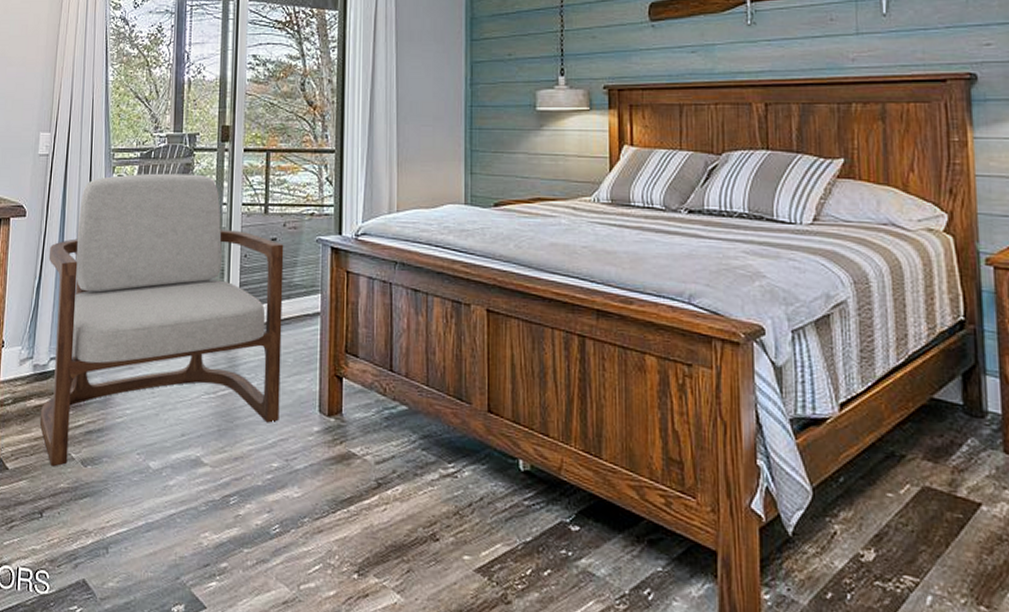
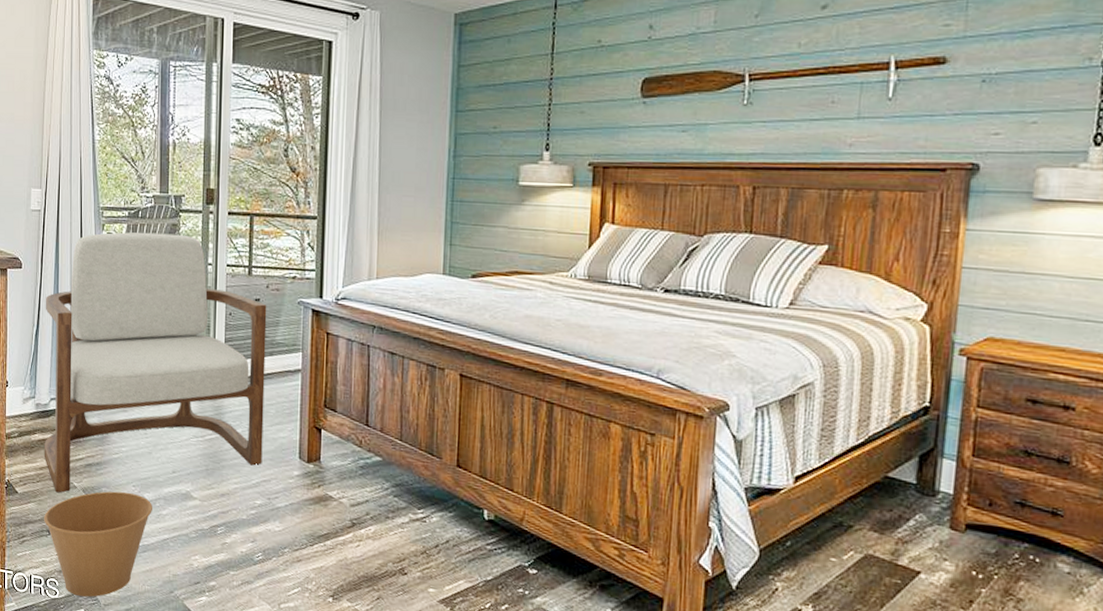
basket: none [36,461,158,591] -> present [44,491,152,598]

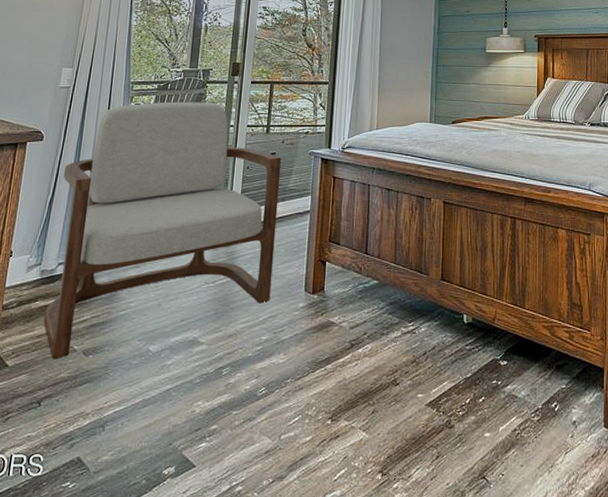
basket: present [44,491,152,598] -> none [35,347,157,468]

